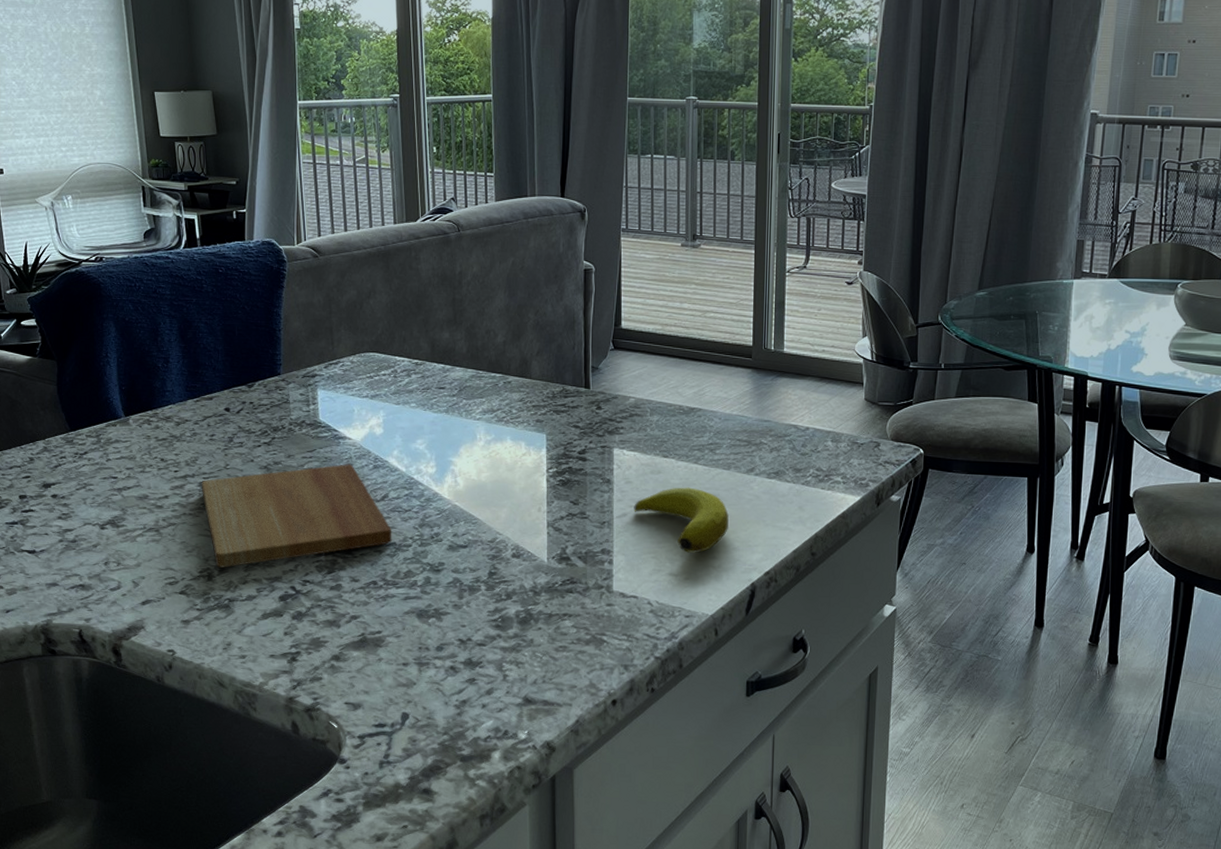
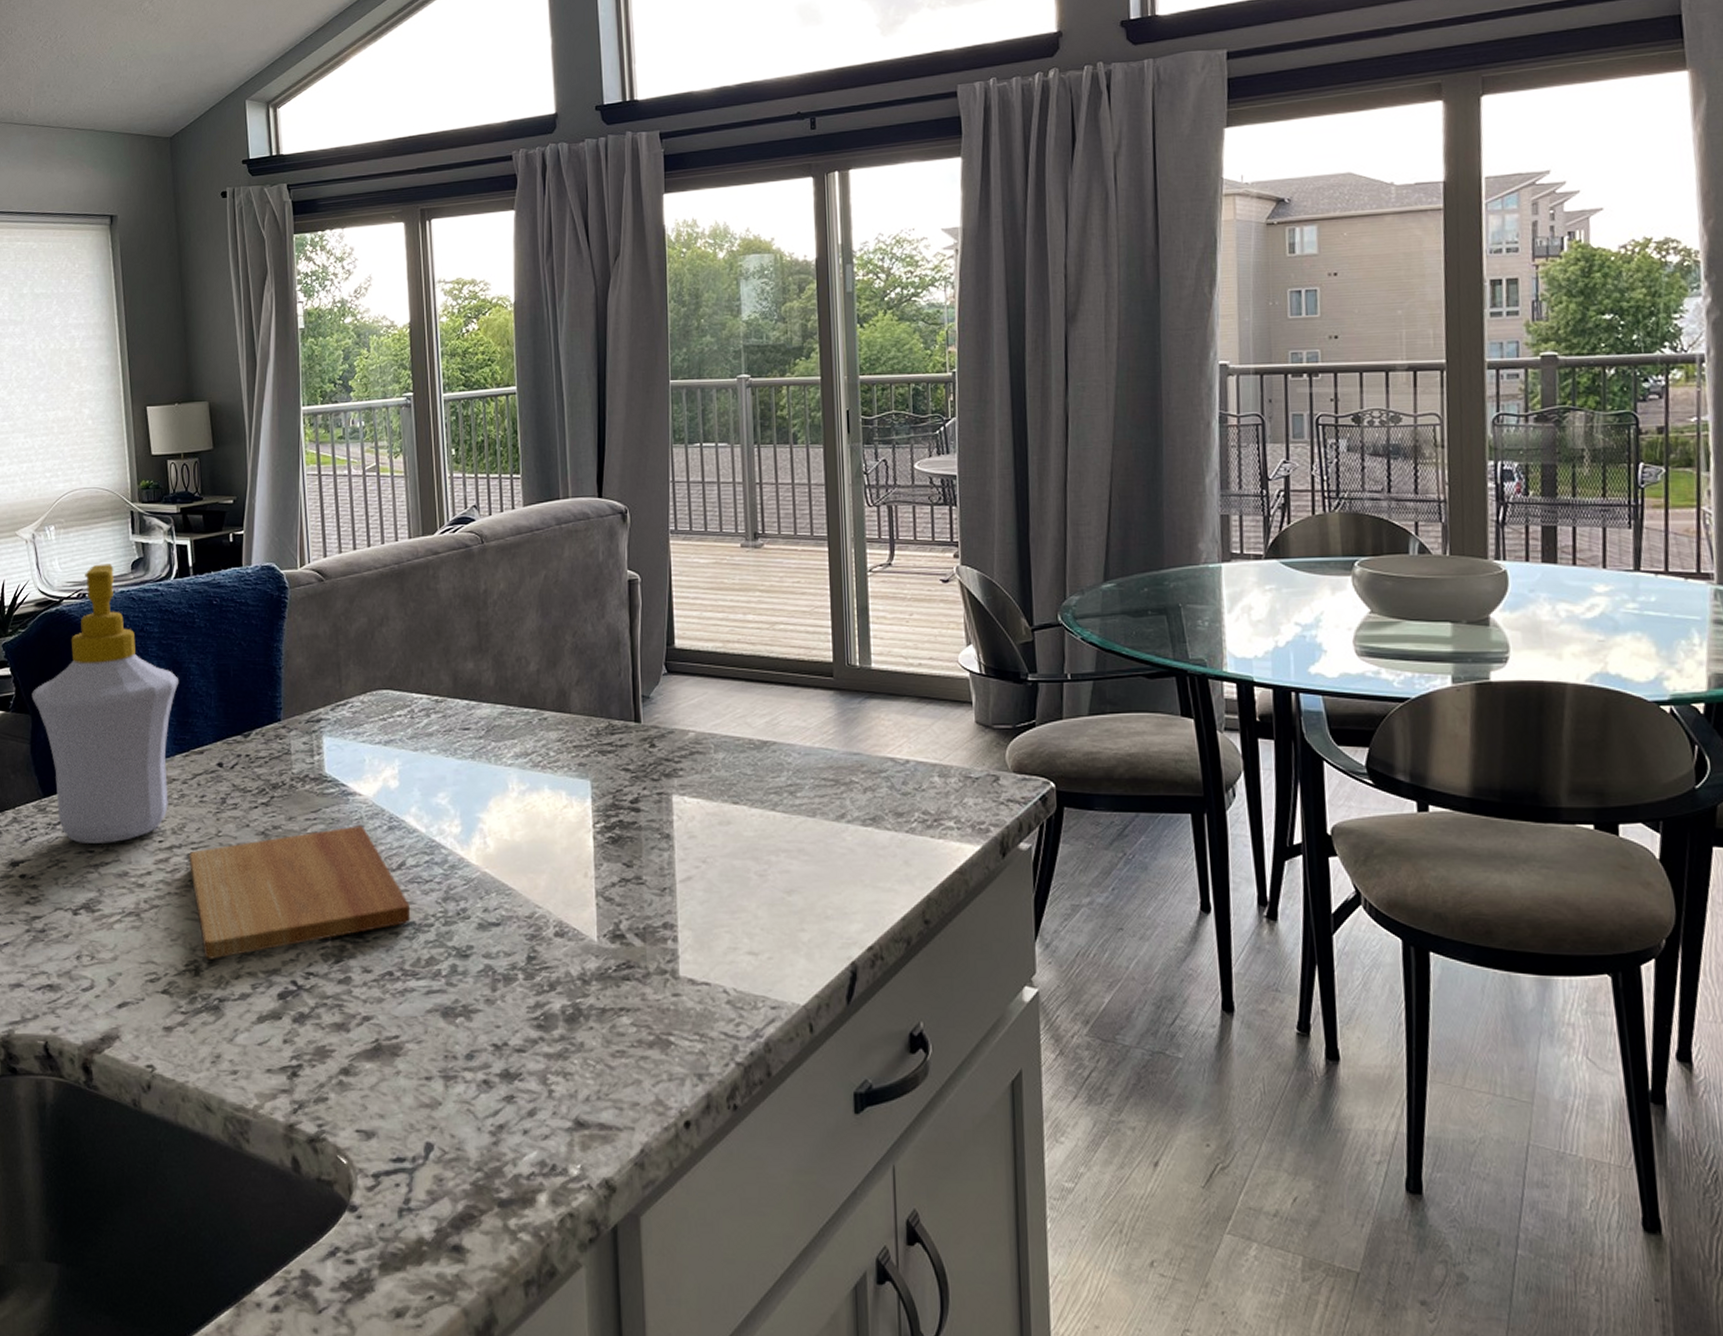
soap bottle: none [56,232,190,471] -> present [31,563,179,843]
banana: present [634,487,729,553] -> none [700,841,818,924]

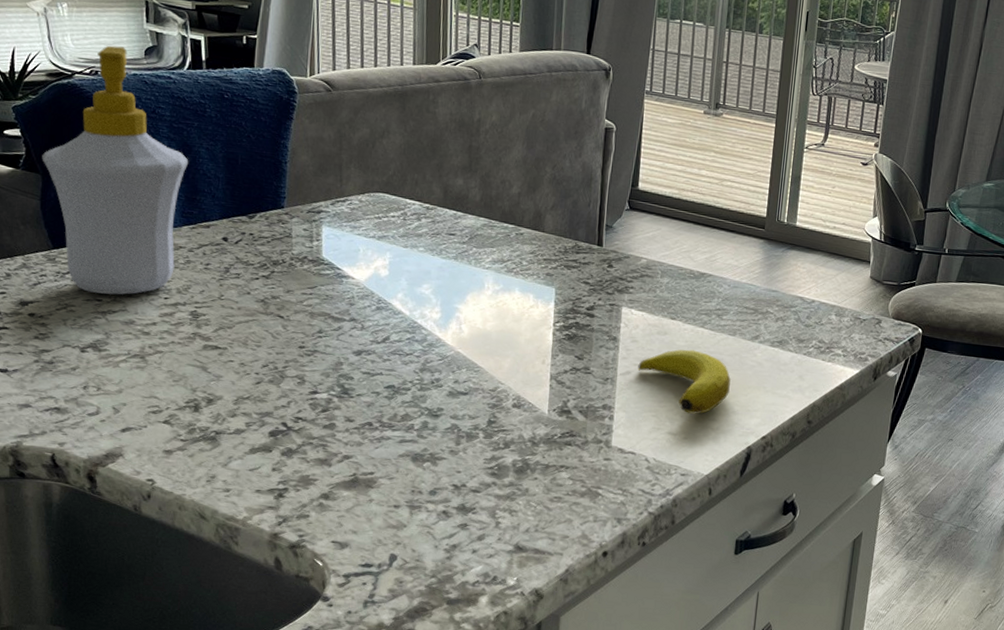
cutting board: present [189,826,411,959] -> none [192,303,392,400]
banana: none [700,841,818,924] -> present [638,349,731,414]

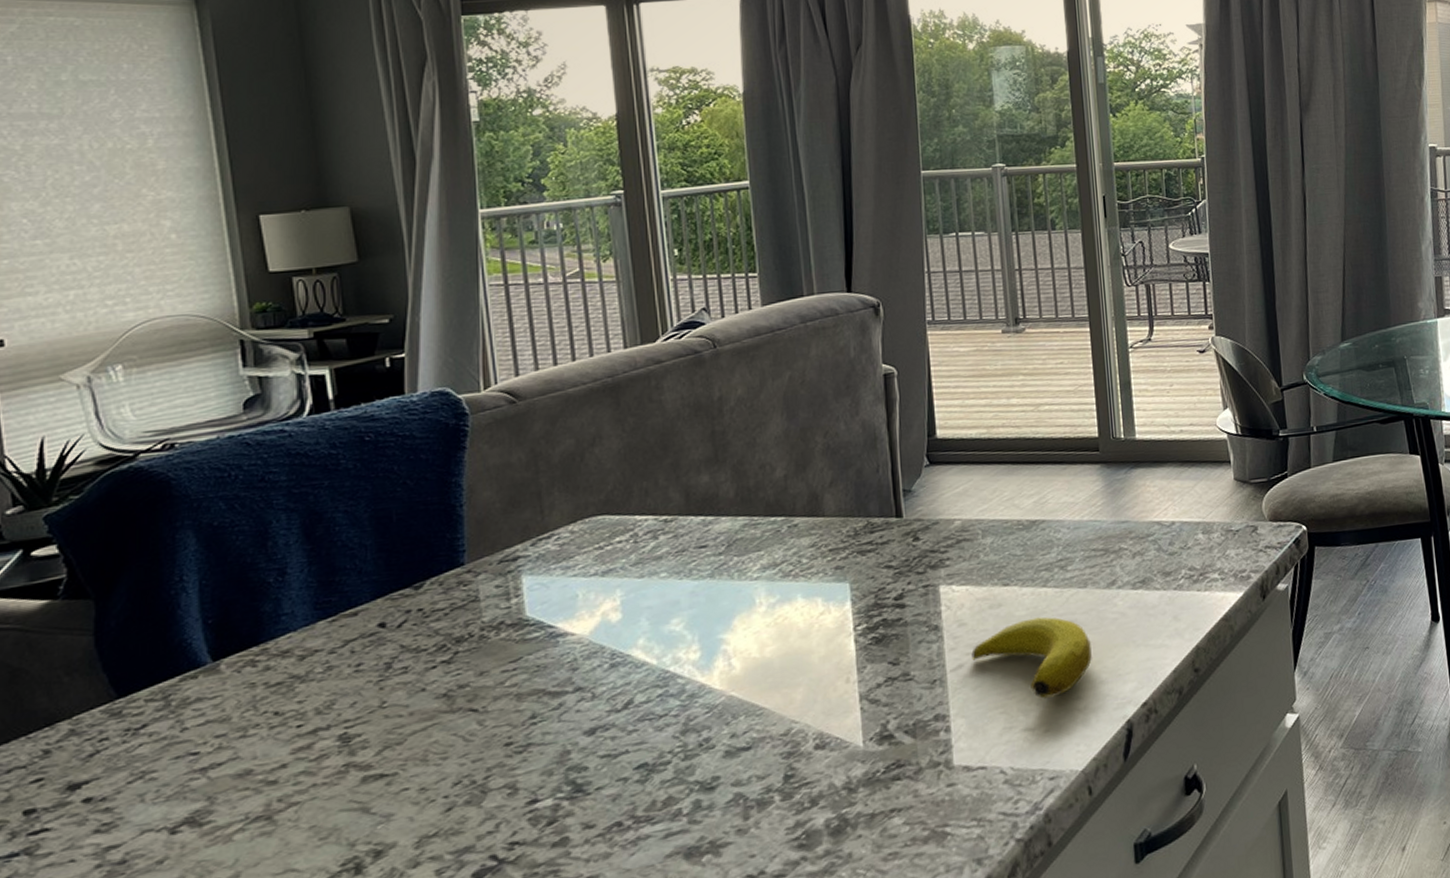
soap bottle: present [42,45,189,295] -> none [93,404,320,747]

